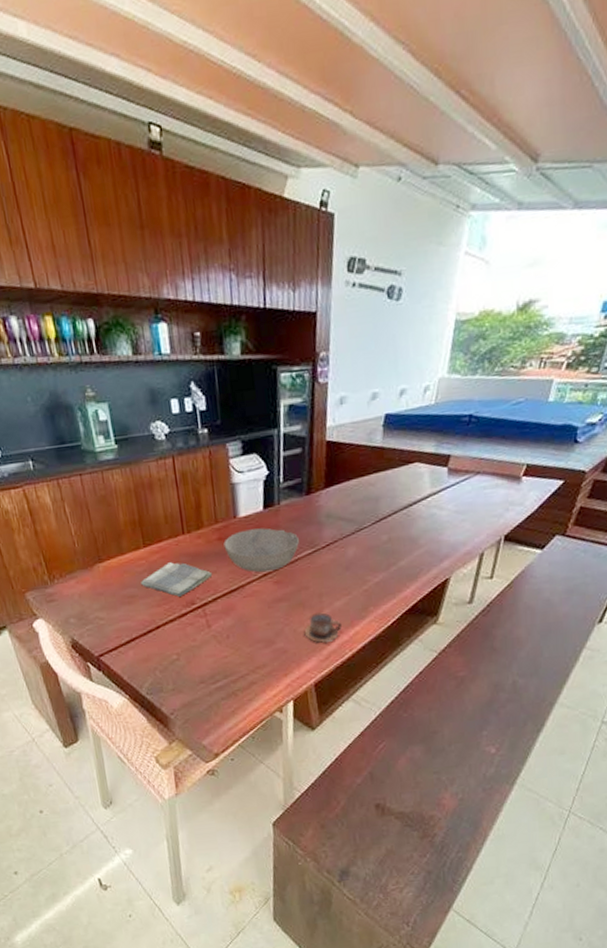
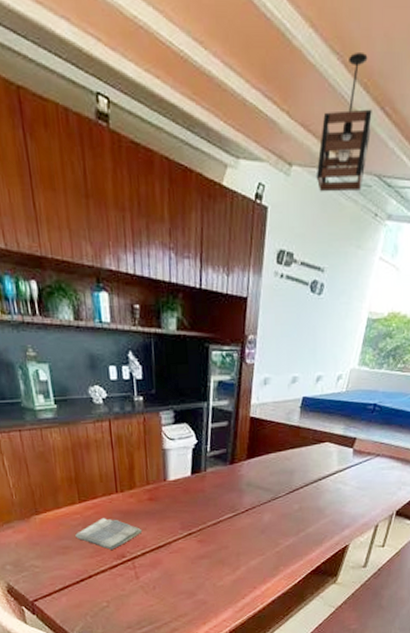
bowl: present [224,528,300,573] -> none [154,491,223,532]
cup: present [304,612,343,644] -> none [222,570,256,597]
pendant light: none [386,37,447,191] -> present [316,53,372,192]

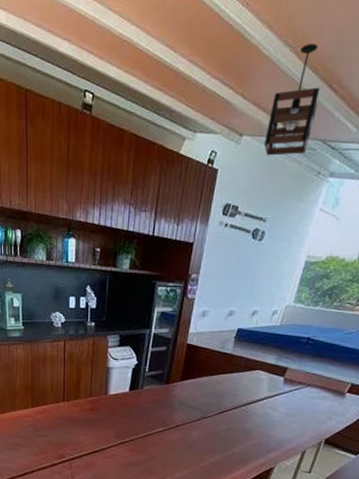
dish towel: present [75,518,143,550] -> none [25,422,82,450]

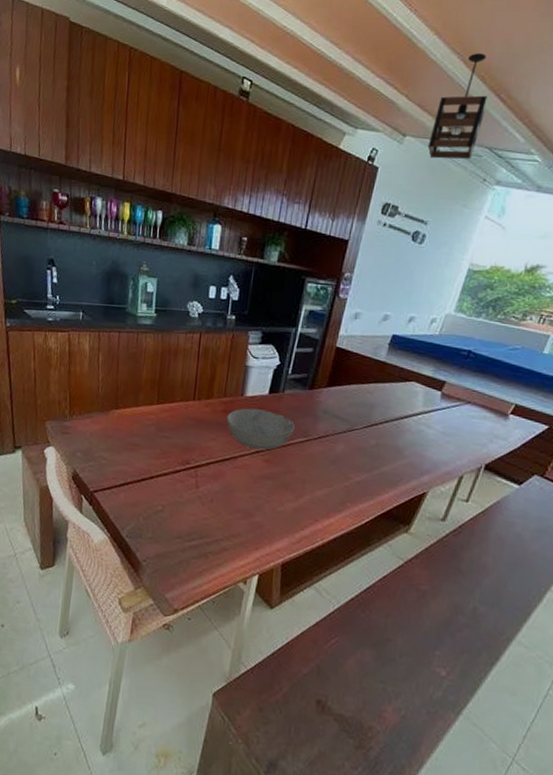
bowl: none [94,405,155,441] -> present [227,408,296,450]

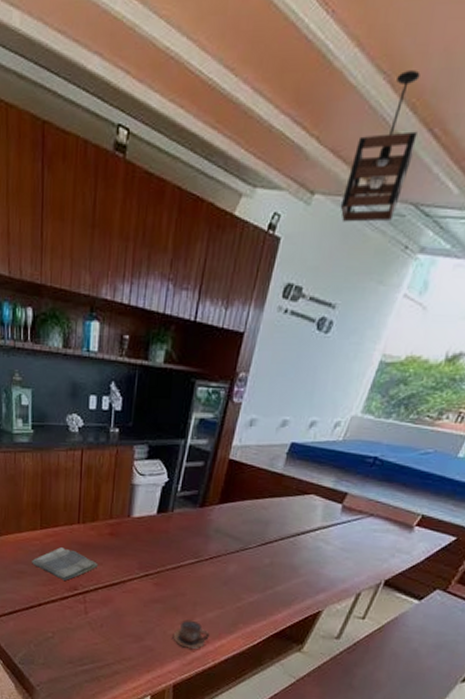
dish towel: none [147,422,211,454] -> present [32,547,99,580]
bowl: present [227,408,296,450] -> none [114,530,186,573]
cup: none [282,497,319,528] -> present [172,620,210,650]

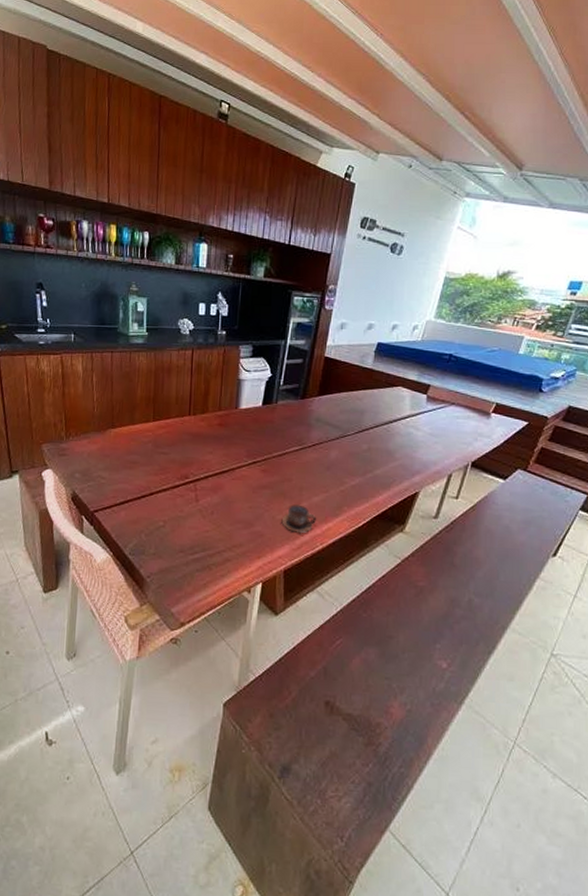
dish towel: present [32,547,99,580] -> none [144,438,209,469]
pendant light: present [340,70,421,222] -> none [400,74,453,174]

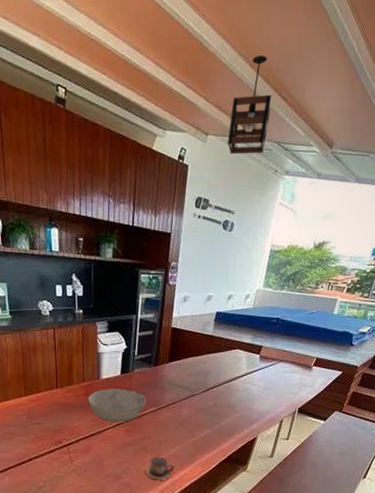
bowl: none [223,420,290,461] -> present [88,388,147,423]
pendant light: none [400,74,453,174] -> present [227,56,272,154]

